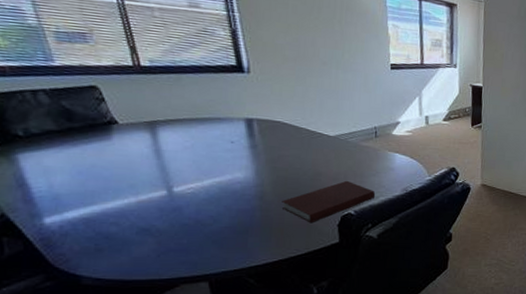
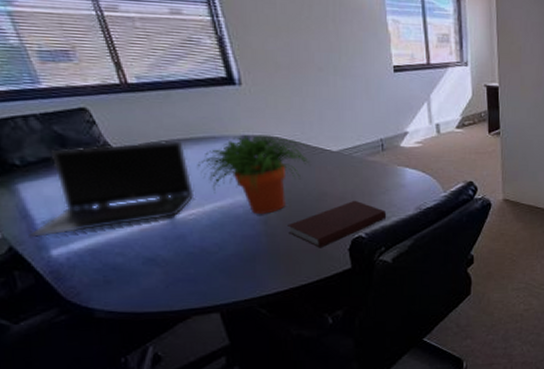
laptop computer: none [23,119,195,206] -> present [29,140,195,238]
potted plant: none [200,118,309,190] -> present [197,135,311,214]

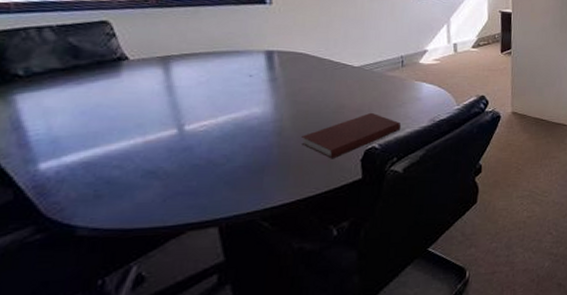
laptop computer: present [29,140,195,238] -> none [17,54,210,151]
potted plant: present [197,135,311,214] -> none [216,50,332,125]

